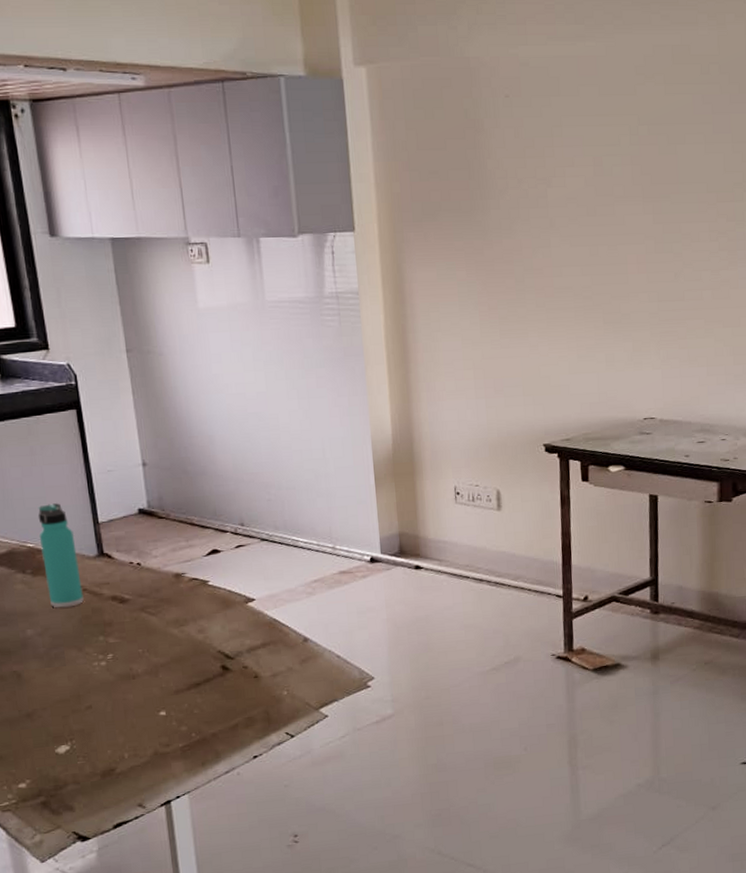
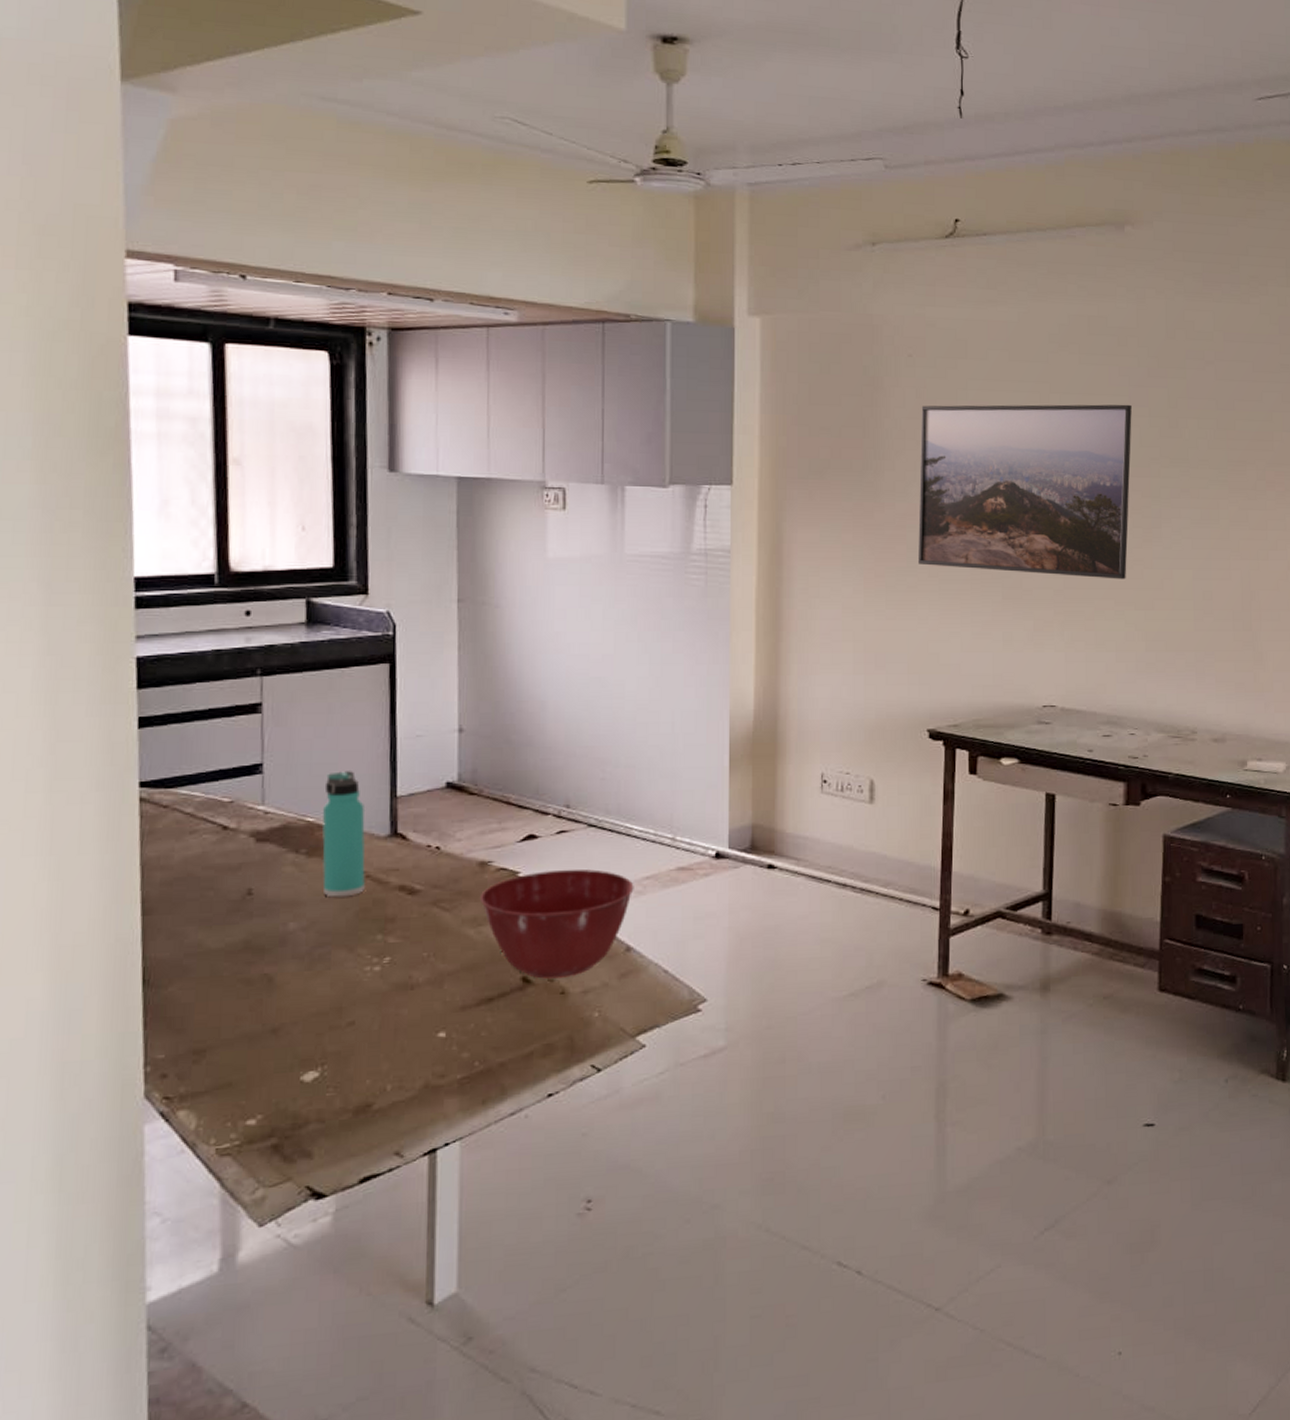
mixing bowl: none [178,576,305,666] -> present [479,869,634,979]
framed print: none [520,131,716,300] -> present [917,404,1132,579]

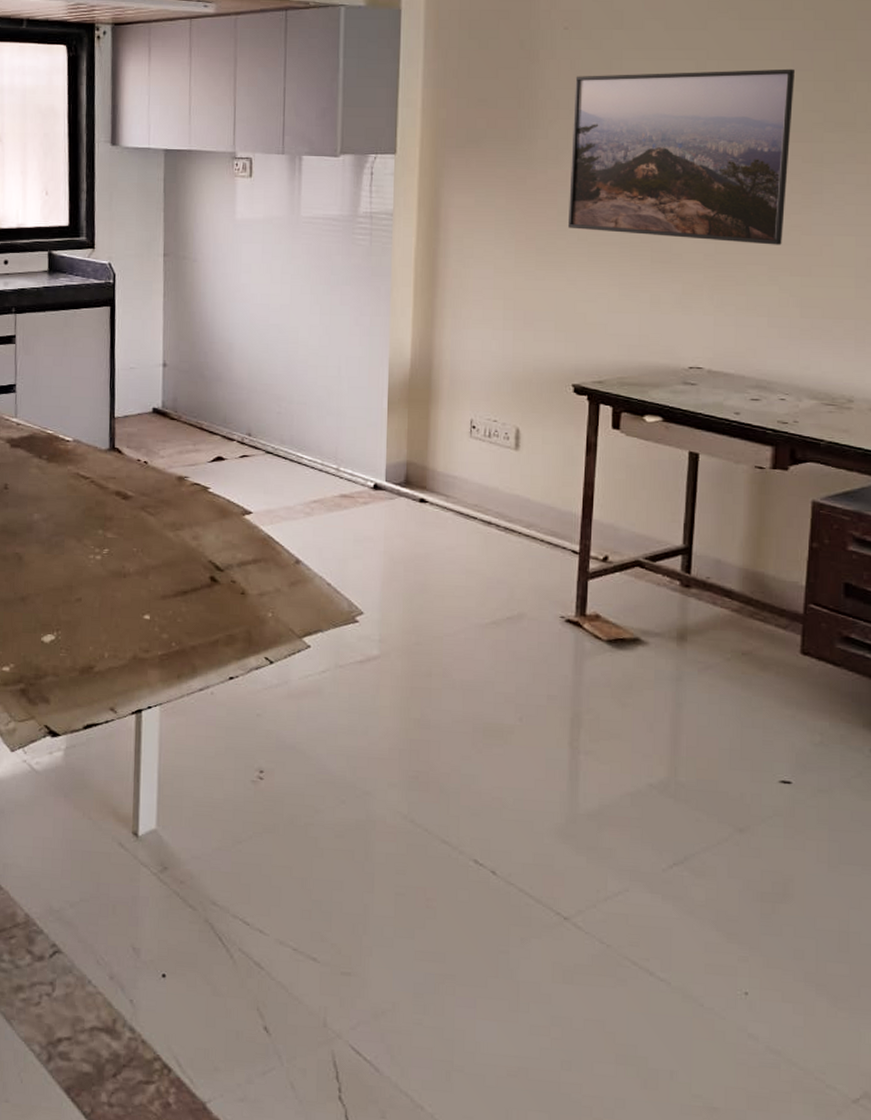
thermos bottle: present [322,771,366,897] -> none [59,394,91,497]
mixing bowl: present [479,869,634,979] -> none [177,488,303,581]

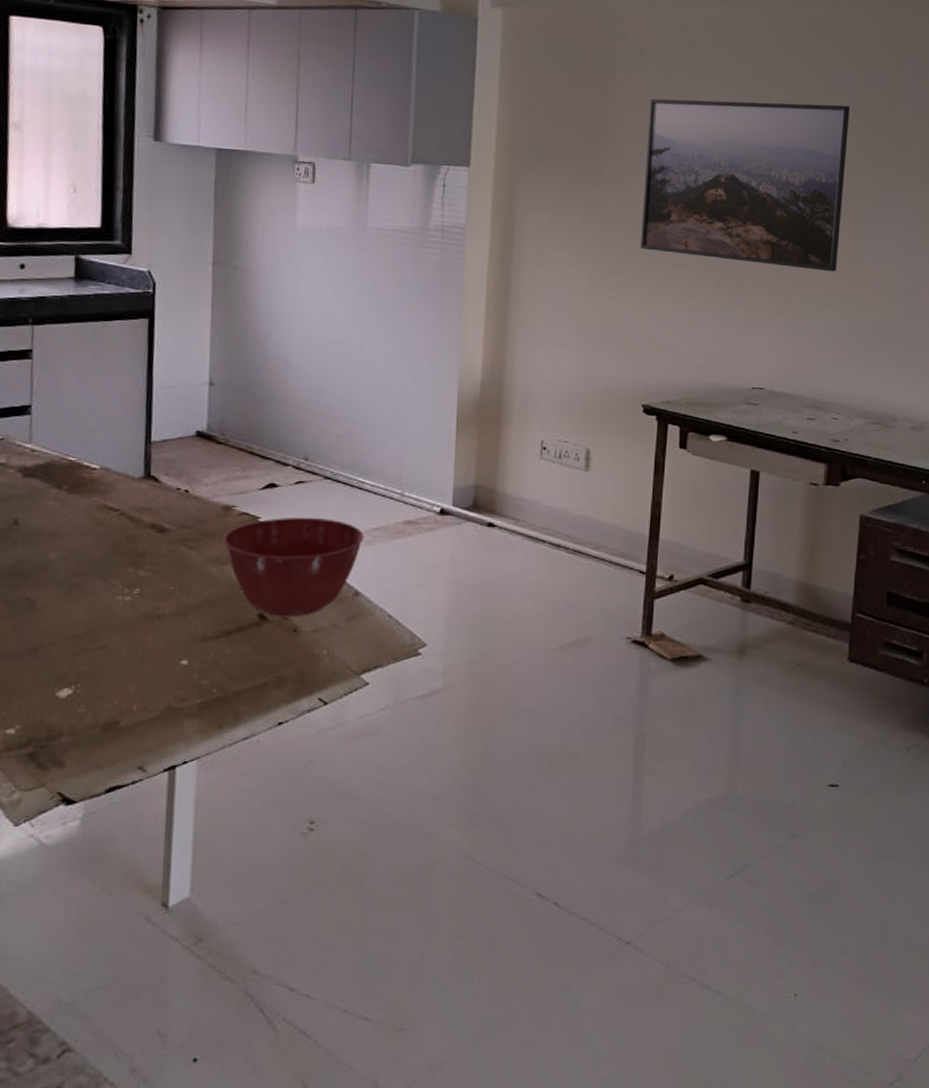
mixing bowl: none [177,488,303,581] -> present [222,517,364,617]

